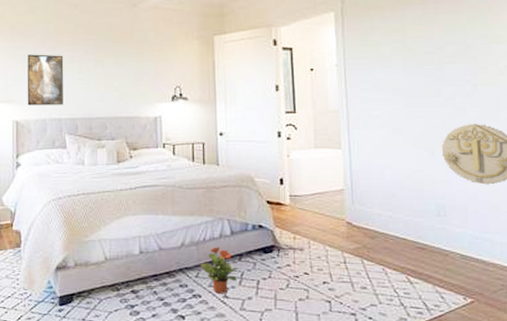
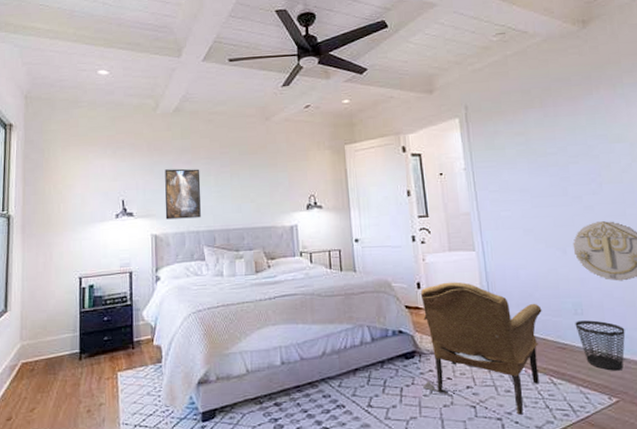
potted plant: present [200,247,239,294] -> none [342,354,381,403]
armchair: none [280,179,404,311] -> present [420,282,542,415]
wastebasket: none [436,222,487,273] -> present [575,320,625,371]

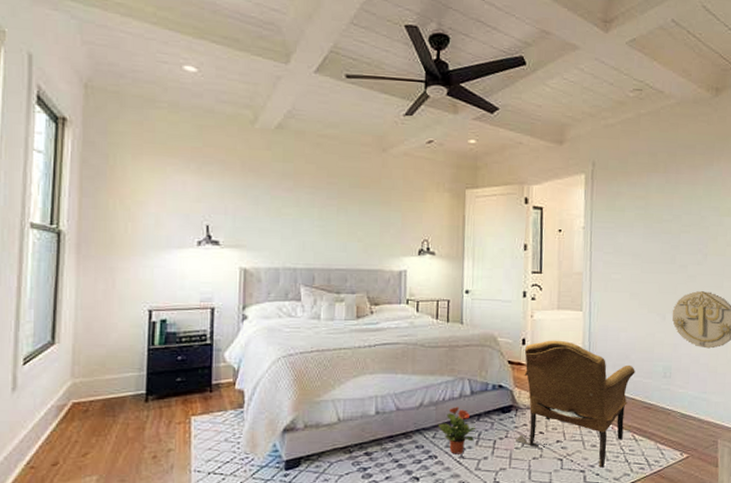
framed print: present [165,168,201,220] -> none [258,195,302,254]
potted plant: none [342,354,381,403] -> present [437,407,477,454]
wastebasket: present [575,320,625,371] -> none [662,383,704,430]

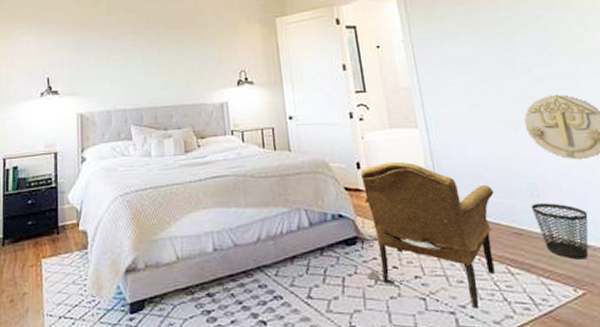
potted plant: present [437,407,477,454] -> none [278,240,321,294]
wastebasket: none [662,383,704,430] -> present [531,203,589,260]

